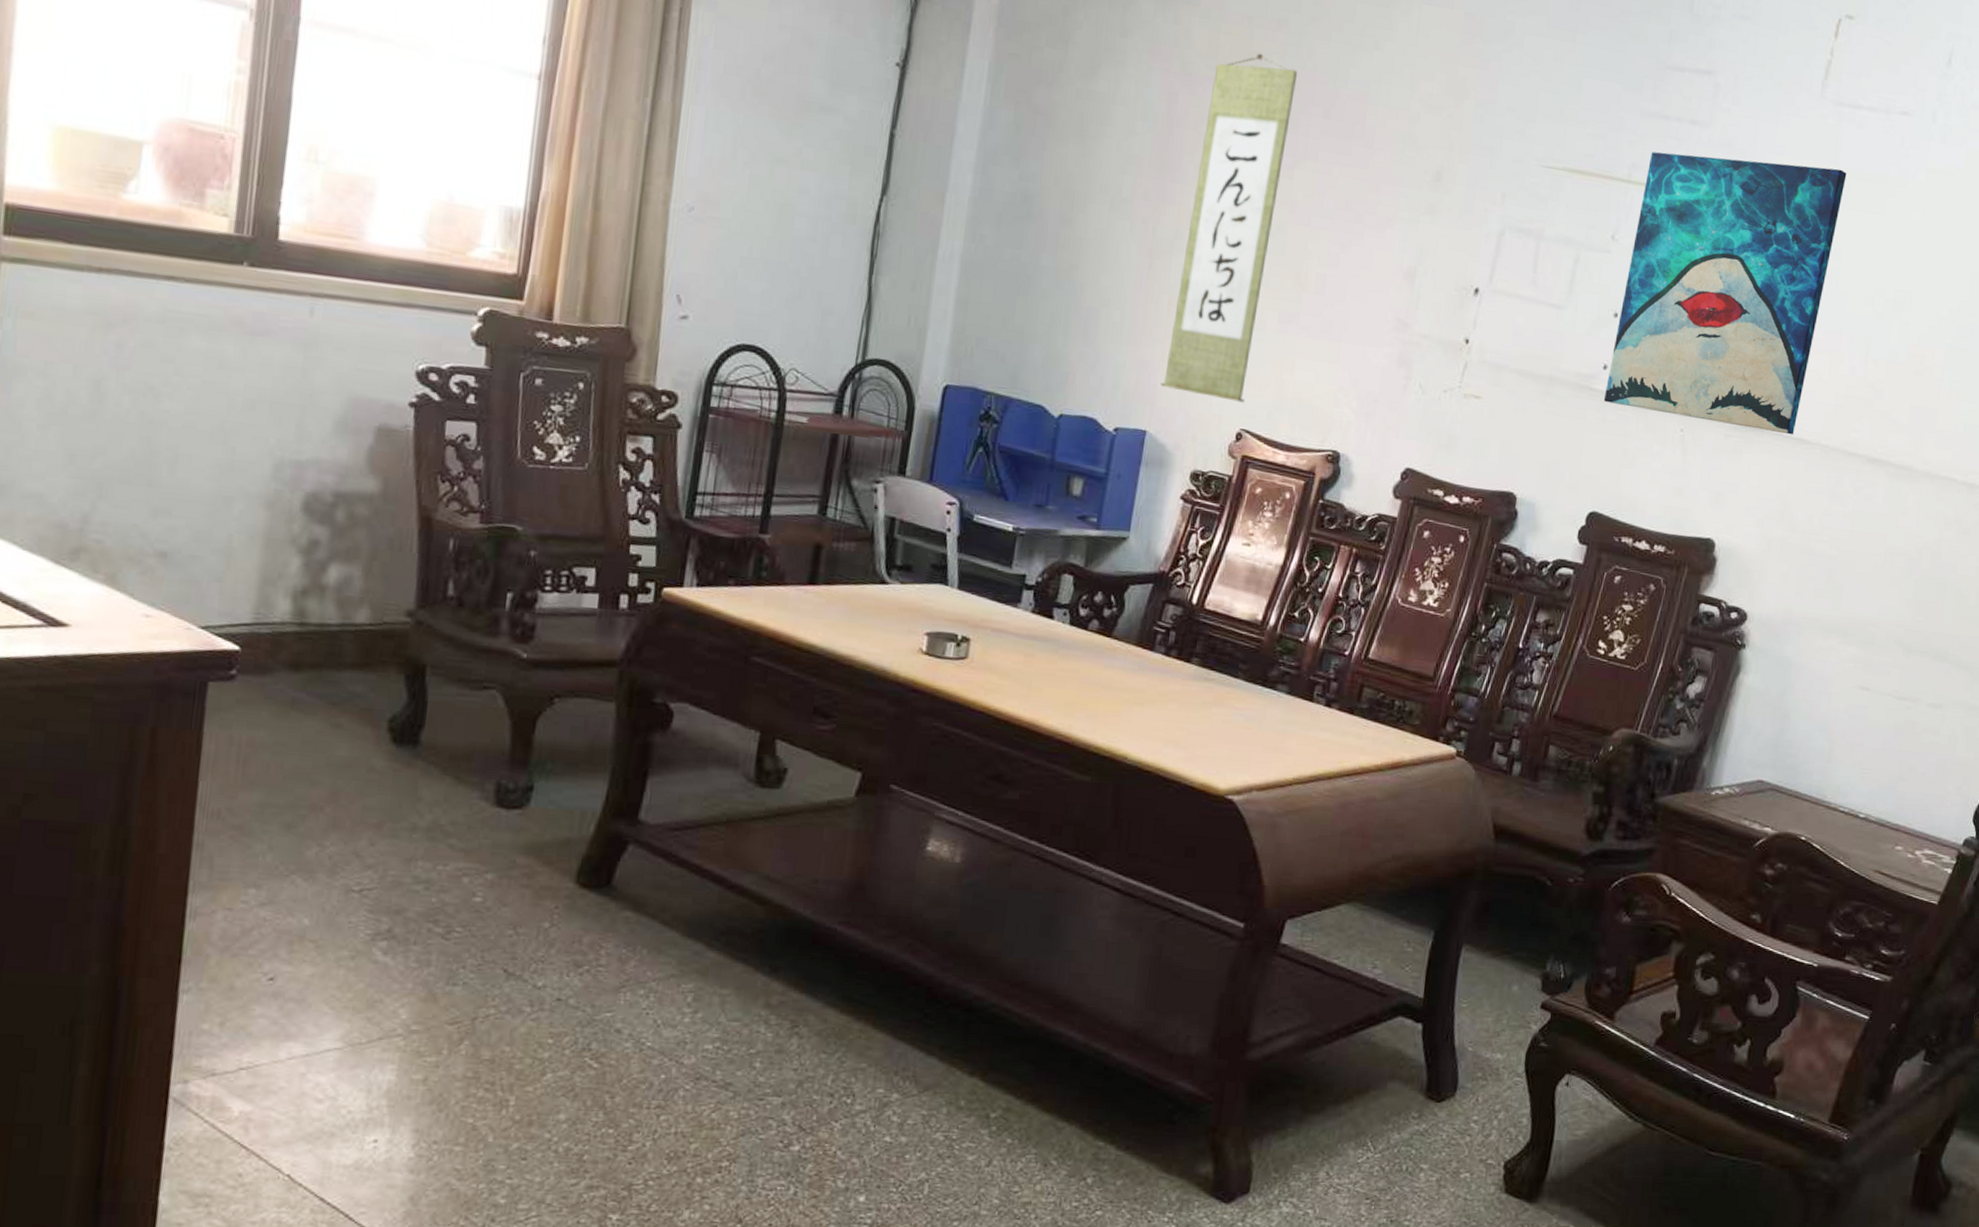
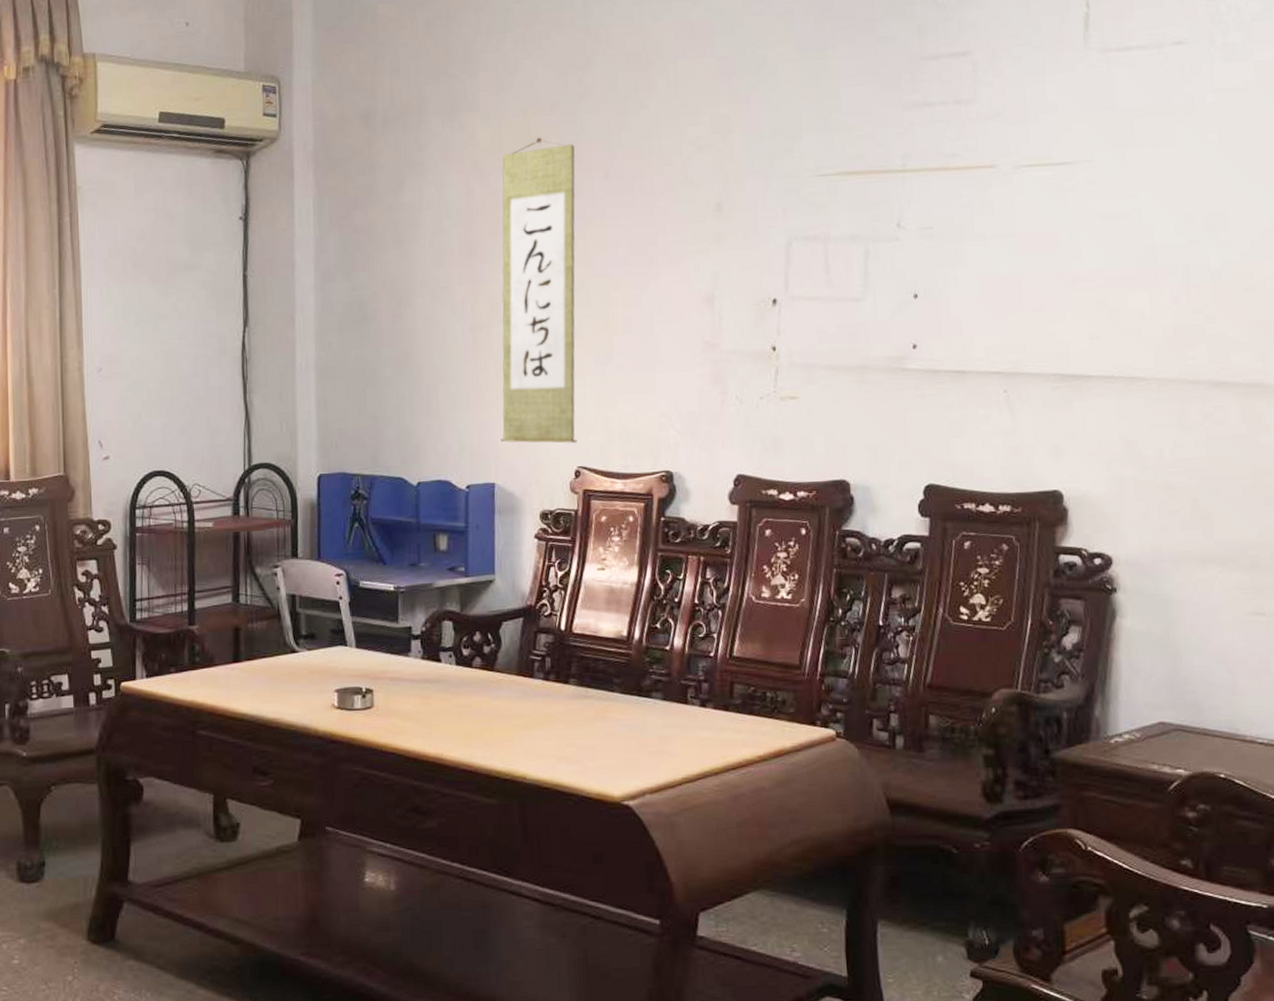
wall art: present [1603,151,1847,435] -> none [919,111,1129,379]

